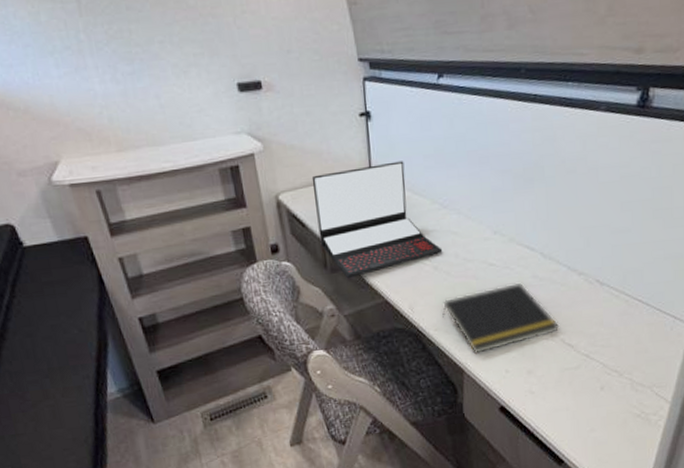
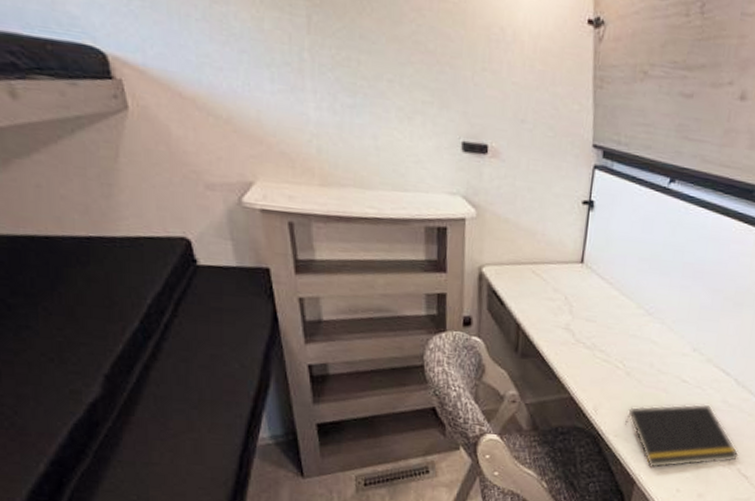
laptop: present [311,161,443,279] -> none [515,254,639,368]

